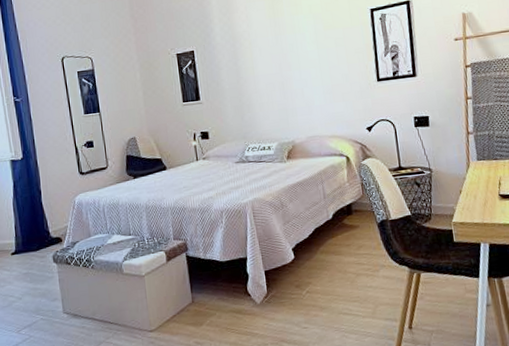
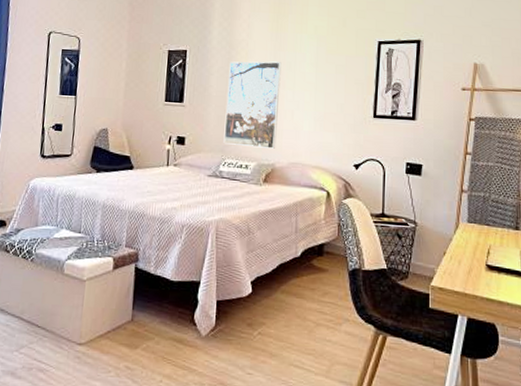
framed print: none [236,45,293,131] -> present [223,61,282,149]

